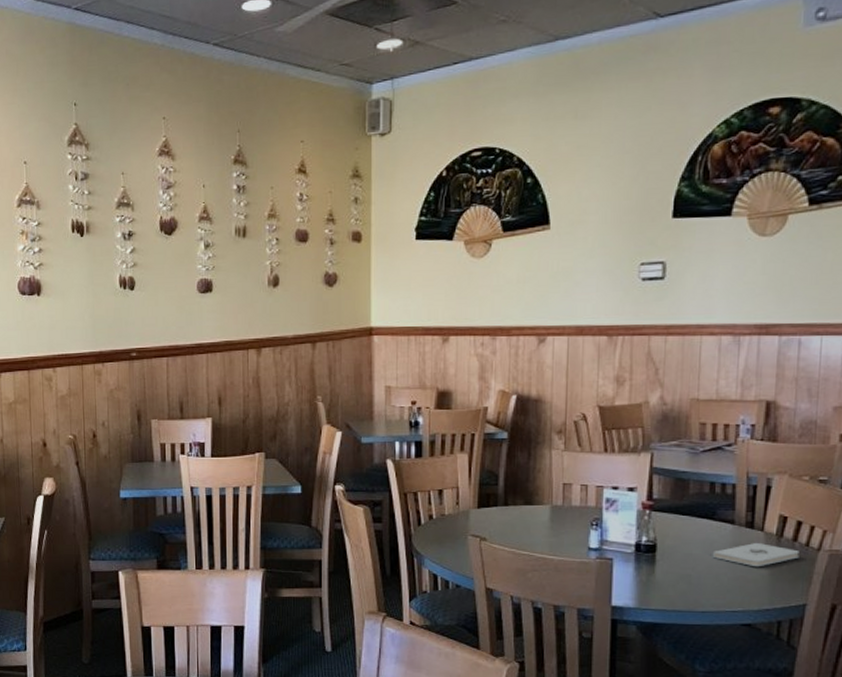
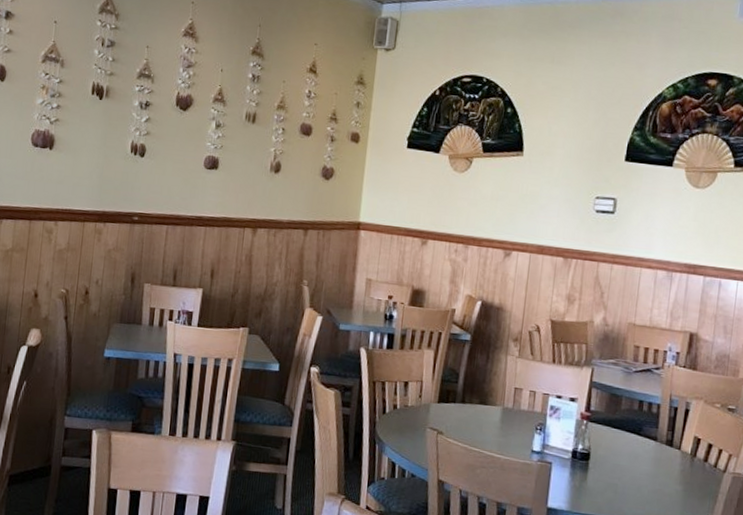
notepad: present [712,542,799,567] -> none [636,459,709,483]

